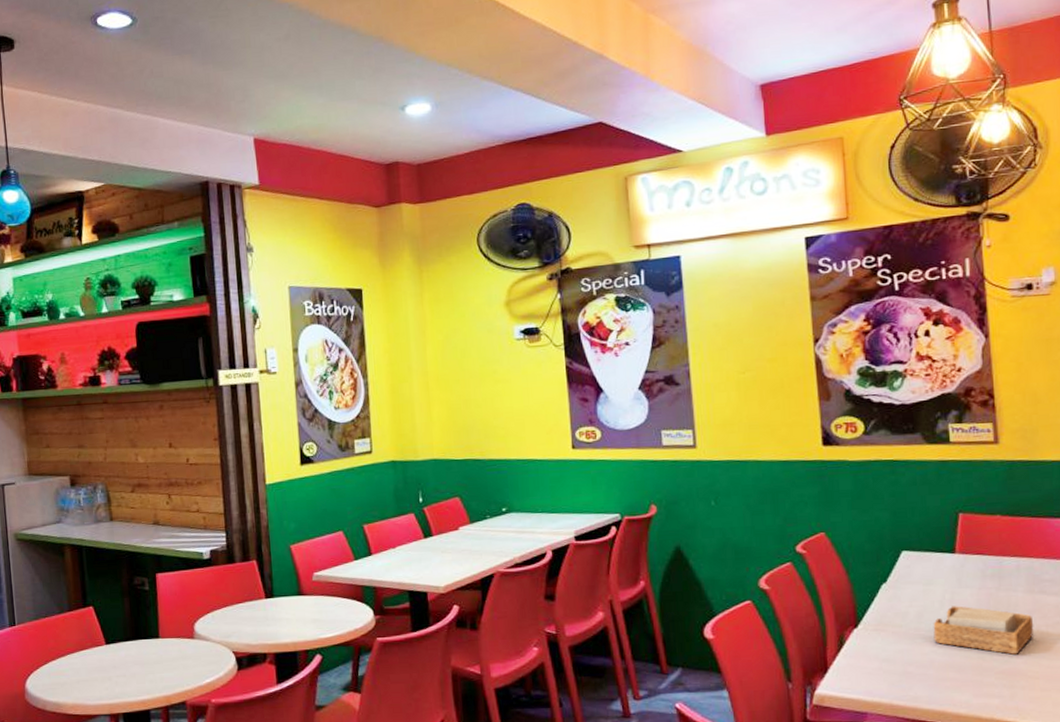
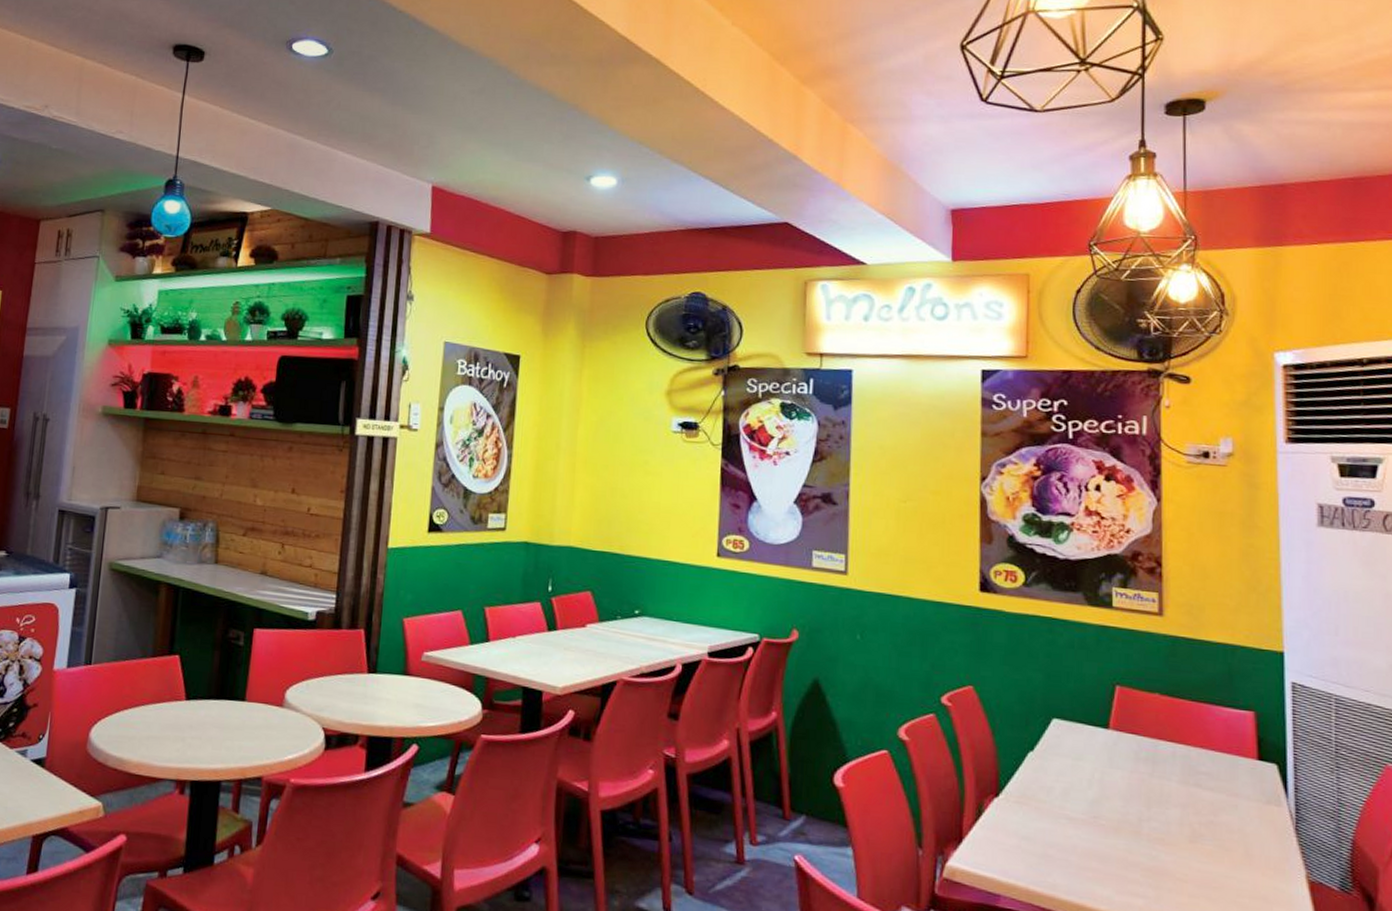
napkin holder: present [933,606,1034,655] -> none [1078,787,1186,852]

